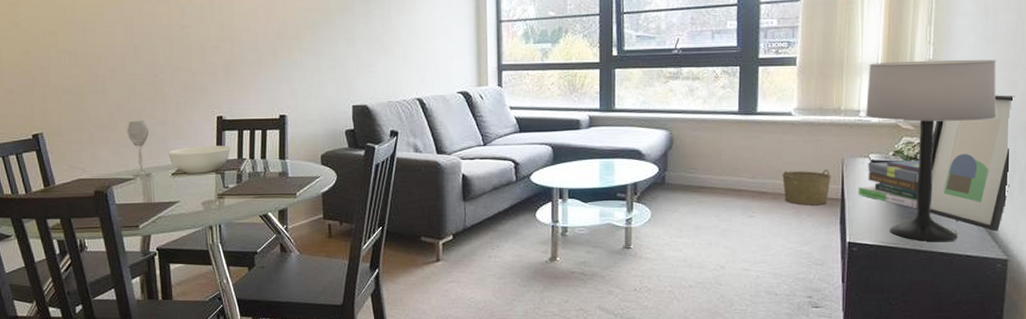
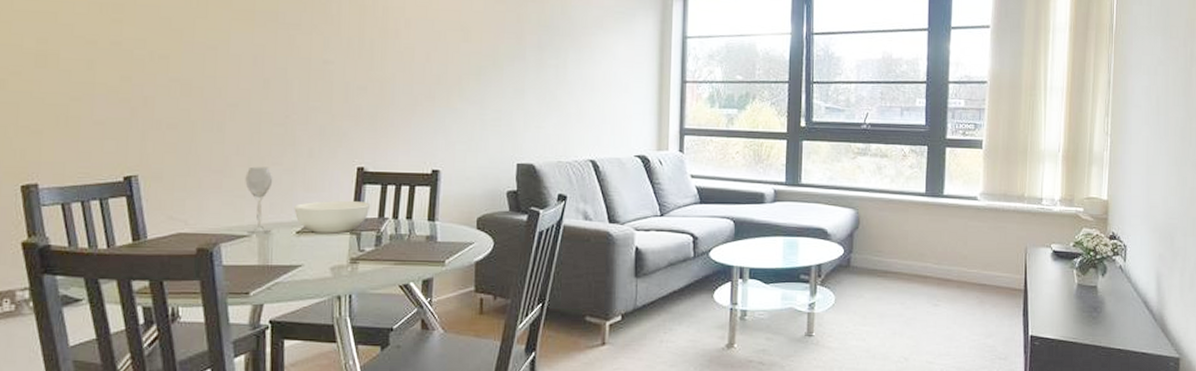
basket: present [782,169,831,205] -> none [967,258,1015,296]
books: present [858,160,920,210] -> none [1040,252,1099,303]
table lamp: present [865,58,997,242] -> none [1047,149,1168,338]
picture frame: present [917,95,1015,232] -> none [1096,190,1185,329]

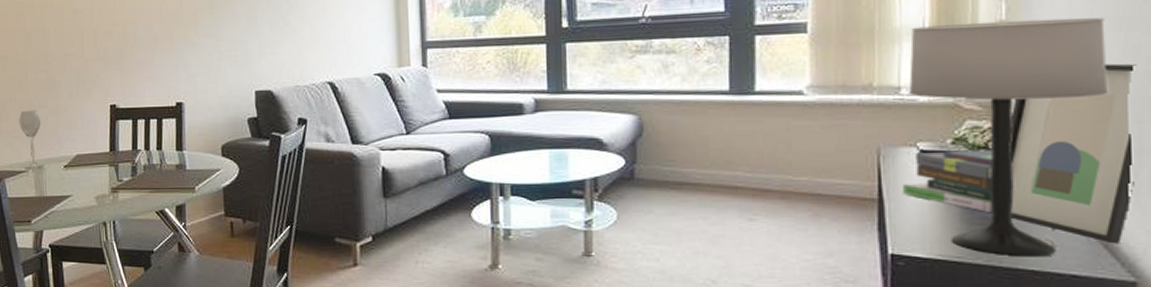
bowl: present [294,200,371,235] -> none [60,135,125,168]
books: none [1040,252,1099,303] -> present [902,150,994,214]
table lamp: none [1047,149,1168,338] -> present [908,18,1109,257]
picture frame: none [1096,190,1185,329] -> present [991,63,1137,244]

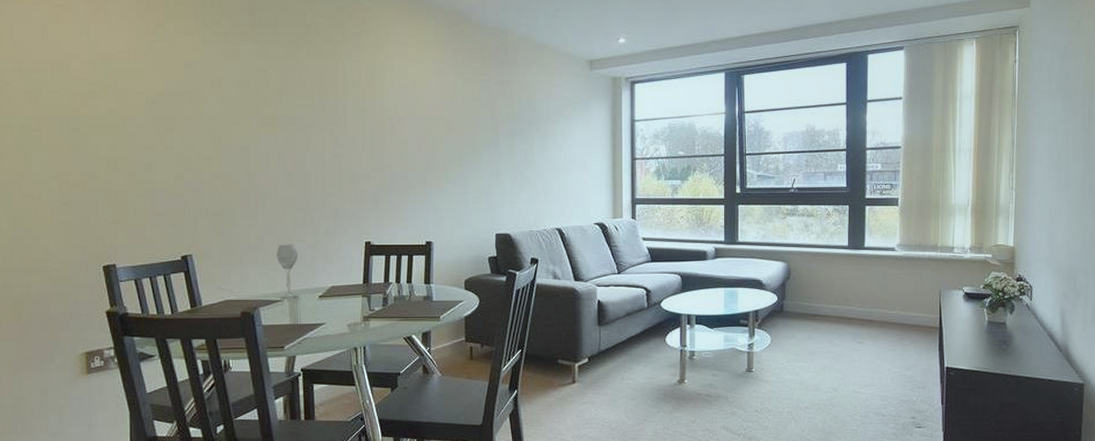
books: present [902,150,994,214] -> none [953,293,1007,338]
table lamp: present [908,18,1109,257] -> none [958,201,1071,368]
picture frame: present [991,63,1137,244] -> none [1005,236,1086,358]

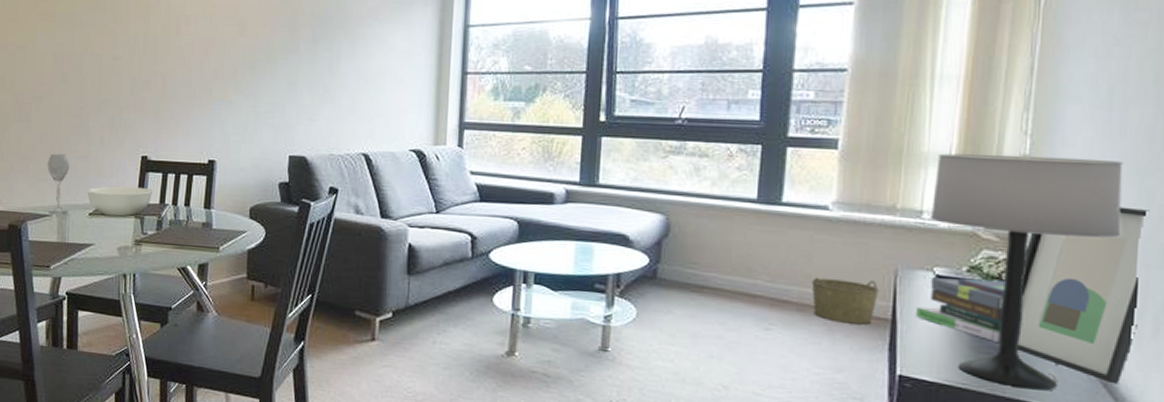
bowl: none [316,269,378,298] -> present [87,186,153,218]
basket: none [887,300,930,333] -> present [811,278,879,325]
books: none [953,293,1007,338] -> present [915,277,1006,344]
table lamp: none [958,201,1071,368] -> present [929,152,1123,391]
picture frame: none [1005,236,1086,358] -> present [999,207,1150,385]

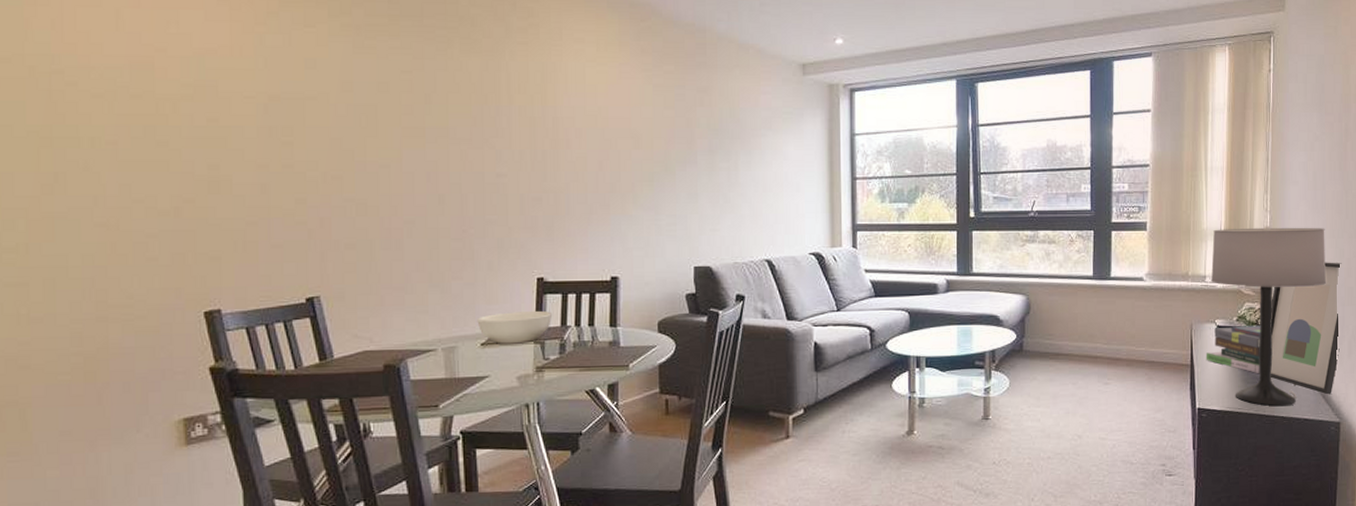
wineglass: present [47,153,70,215] -> none [427,281,457,349]
basket: present [811,278,879,325] -> none [1135,335,1181,372]

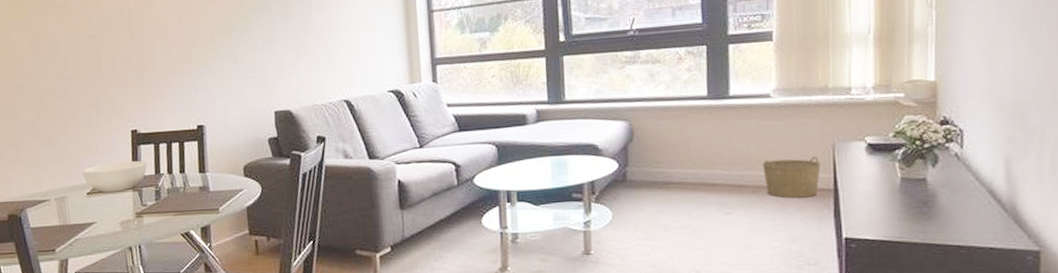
basket: none [1135,335,1181,372] -> present [762,156,821,198]
books: present [1205,325,1261,374] -> none [853,141,927,198]
table lamp: present [1210,225,1327,407] -> none [857,21,1018,234]
picture frame: present [1259,262,1342,395] -> none [926,61,1039,219]

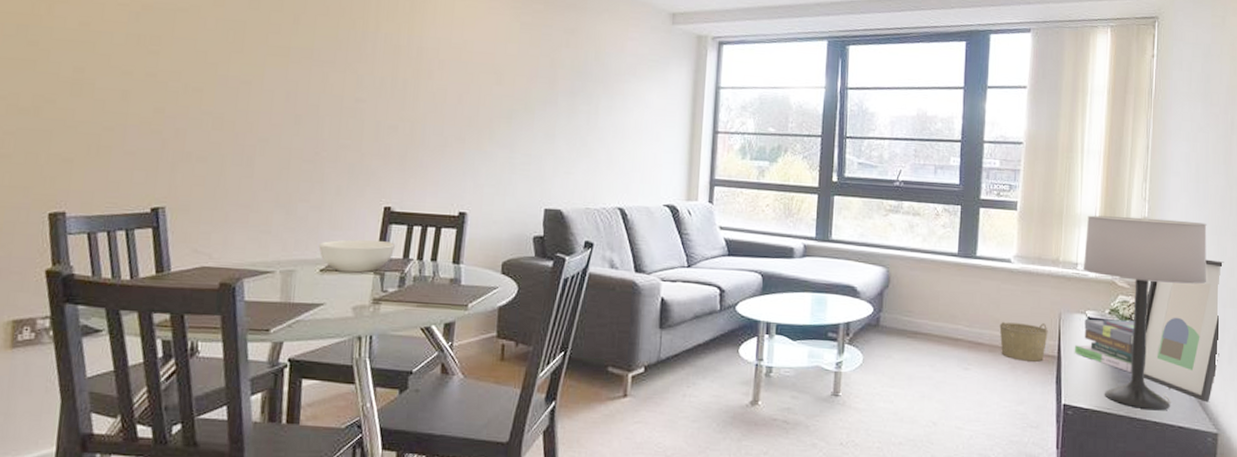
books: none [853,141,927,198] -> present [1074,319,1135,373]
table lamp: none [857,21,1018,234] -> present [1082,215,1207,411]
picture frame: none [926,61,1039,219] -> present [1131,259,1224,403]

